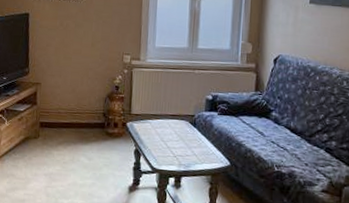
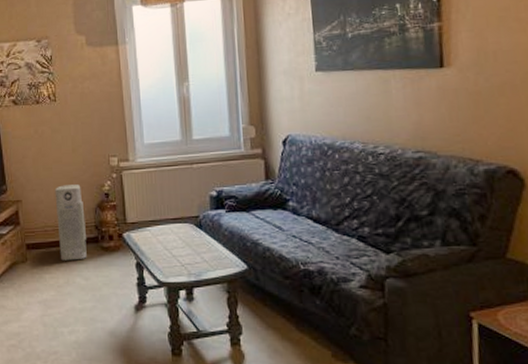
air purifier: none [69,74,96,142] -> present [55,184,87,261]

